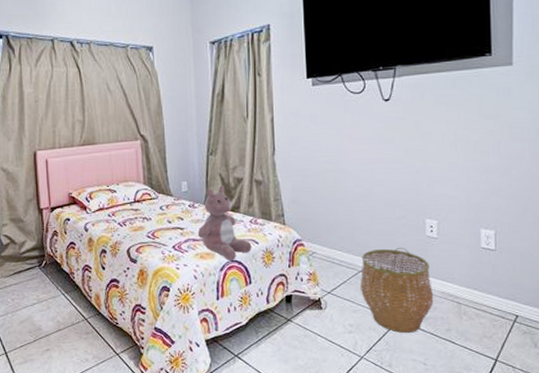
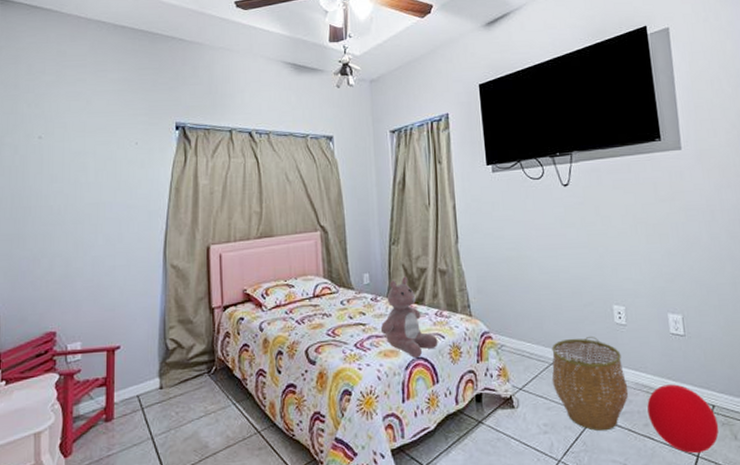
ball: none [451,295,520,358] -> present [647,384,719,454]

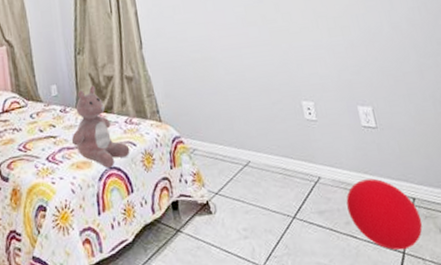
basket: present [551,337,629,431] -> none [244,134,327,232]

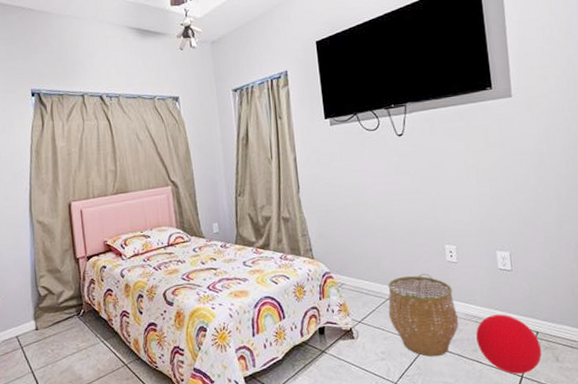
stuffed animal: present [71,85,130,168] -> none [230,224,284,297]
basket: none [244,134,327,232] -> present [388,274,459,357]

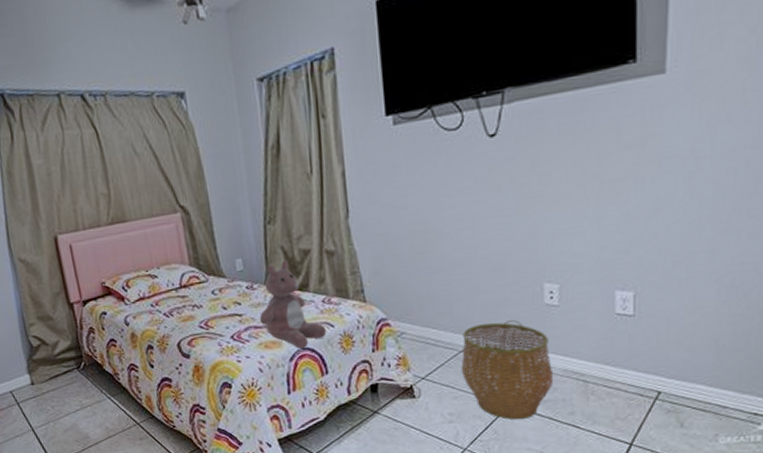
stuffed animal: none [230,224,284,297] -> present [259,260,327,349]
ball: present [476,314,542,374] -> none [576,370,663,442]

